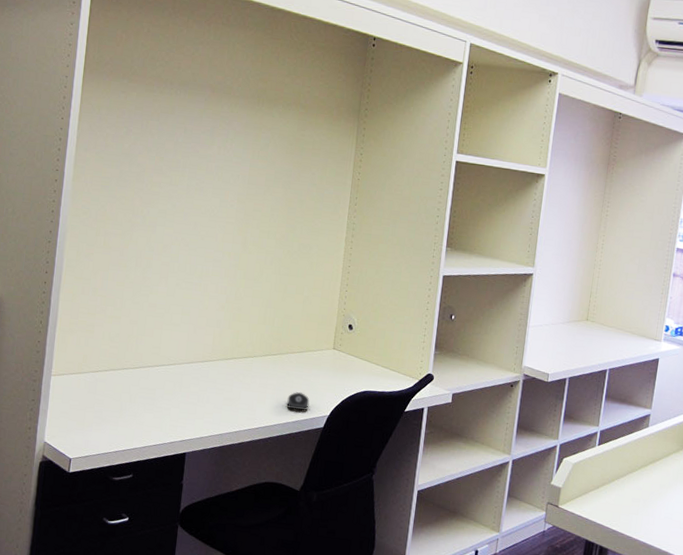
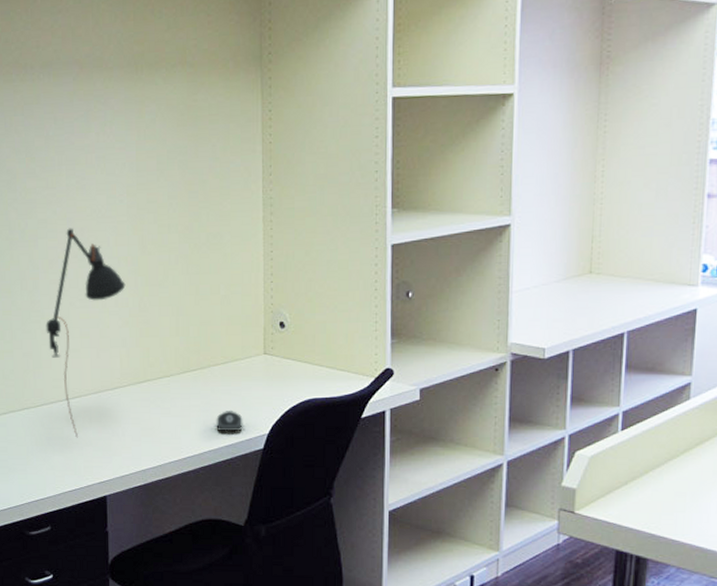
desk lamp: none [152,221,226,400] -> present [46,228,126,438]

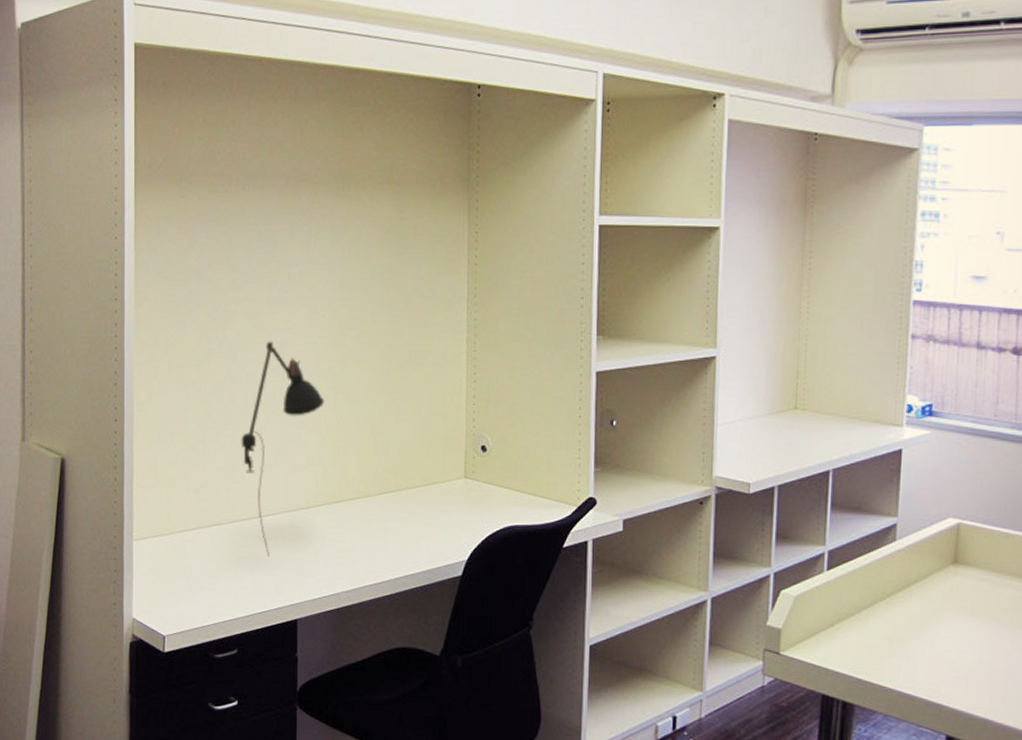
computer mouse: present [216,409,243,431] -> none [413,534,441,556]

